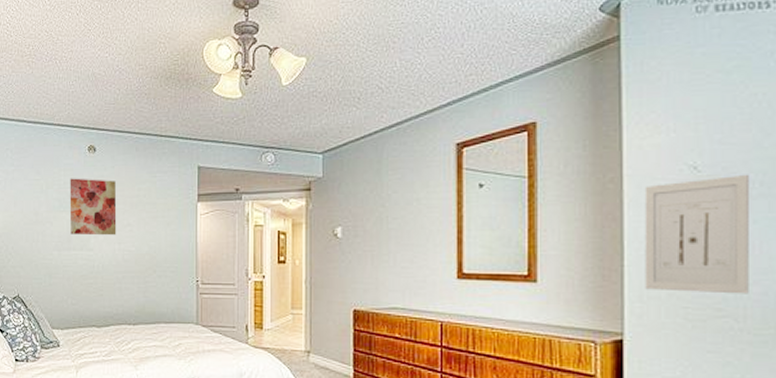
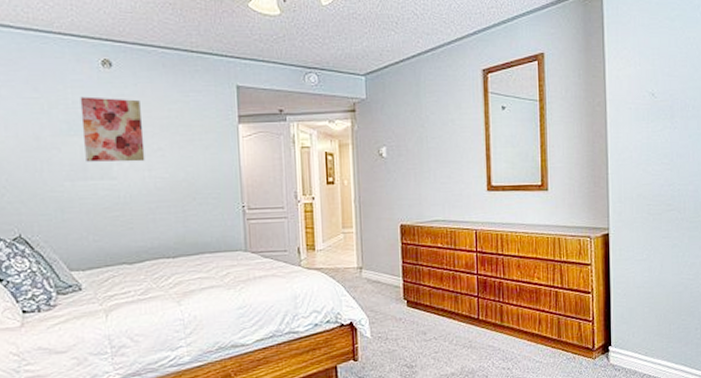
wall art: present [644,174,749,294] -> none [621,100,687,193]

